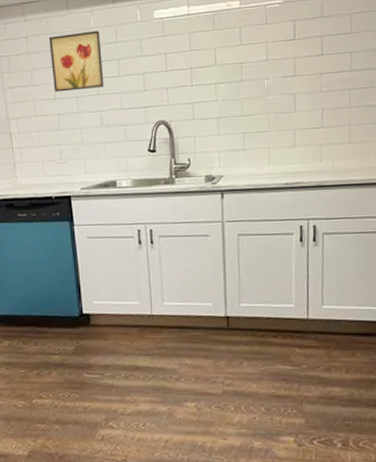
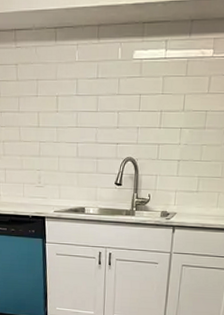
wall art: present [49,30,104,93] -> none [36,64,84,121]

